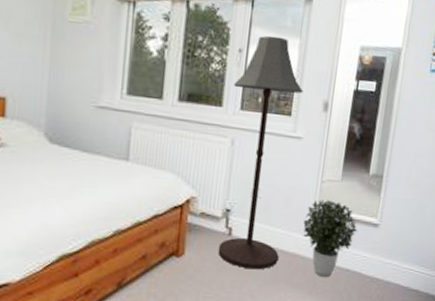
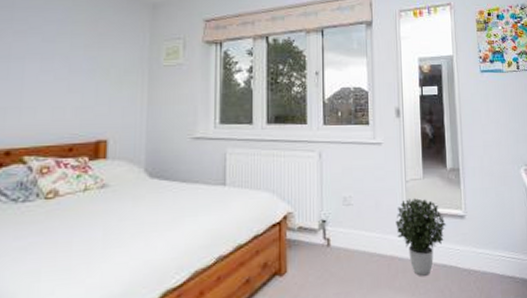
floor lamp: present [218,35,303,270] -> none [314,58,378,279]

